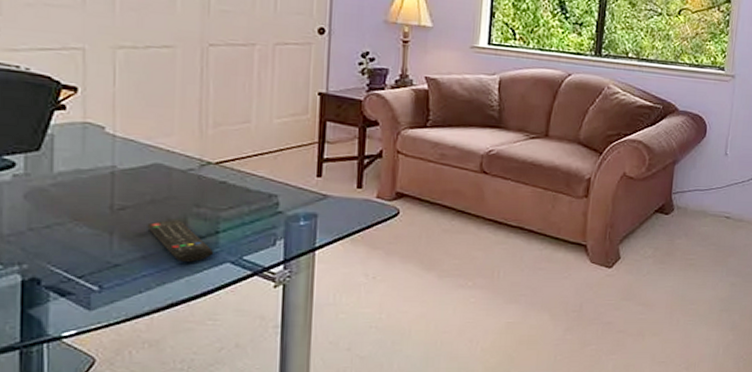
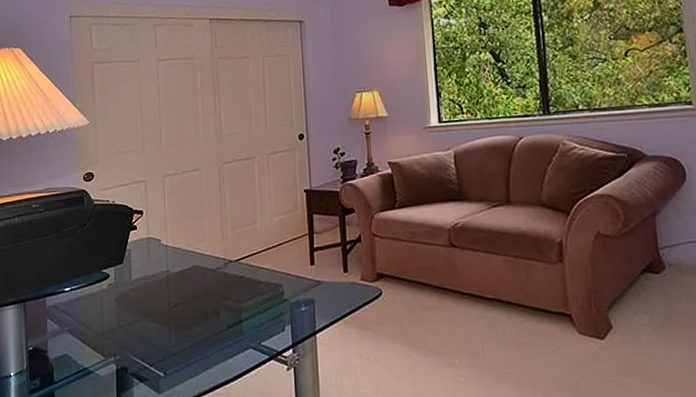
remote control: present [147,220,214,263] -> none [192,312,240,350]

